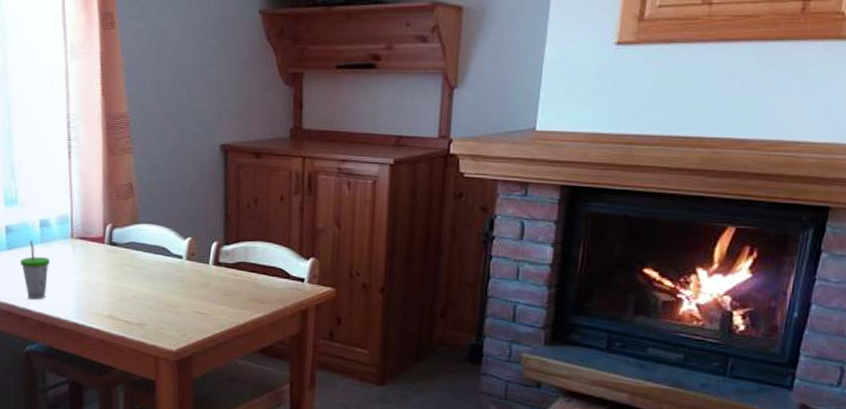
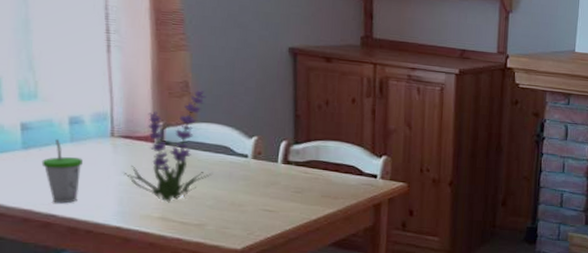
plant: none [79,192,152,302] -> present [122,90,213,203]

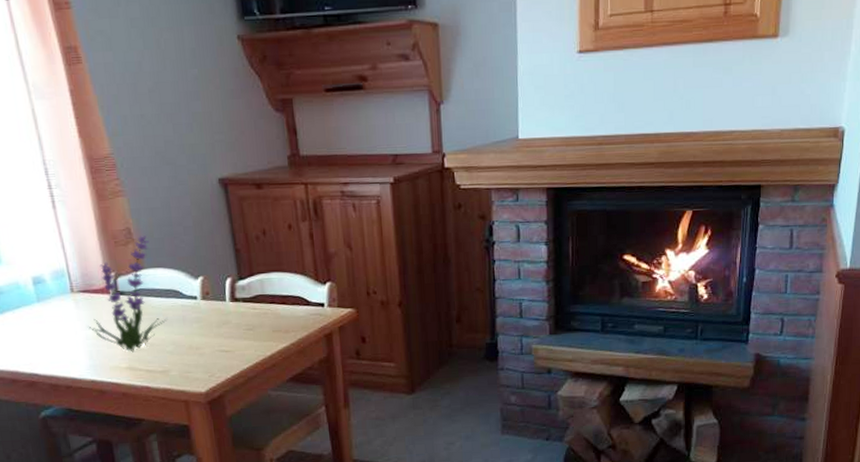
cup: present [41,139,83,204] -> none [17,301,54,363]

